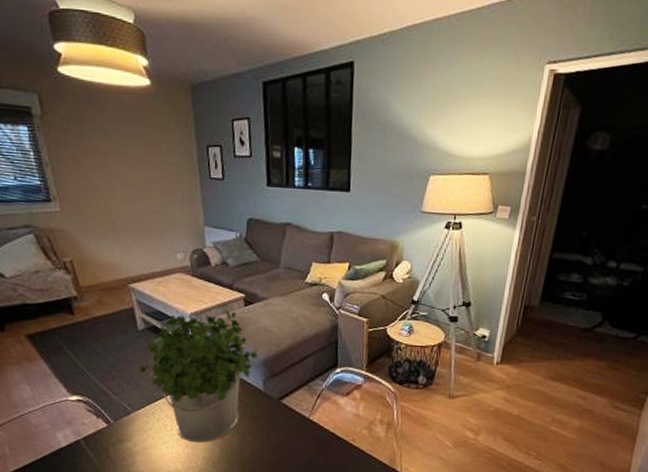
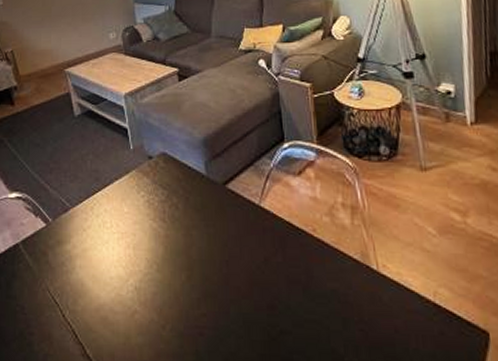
potted plant: present [139,311,260,443] -> none [76,88,199,242]

